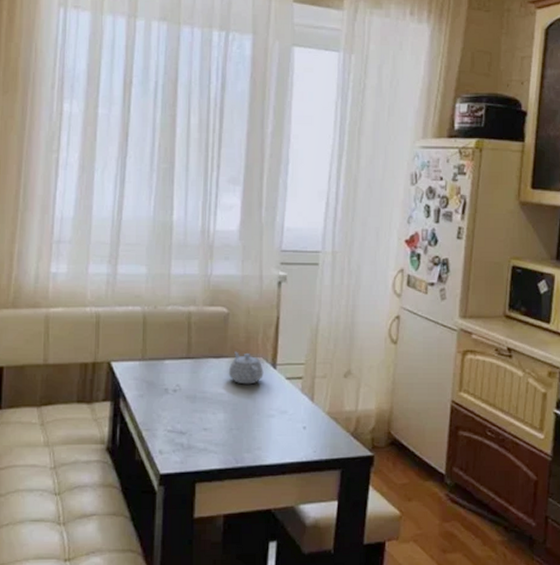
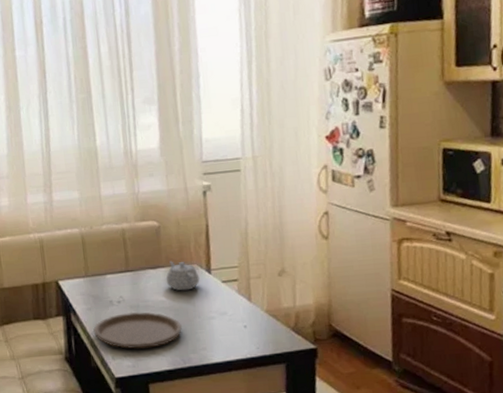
plate: none [143,402,239,444] -> present [93,311,182,349]

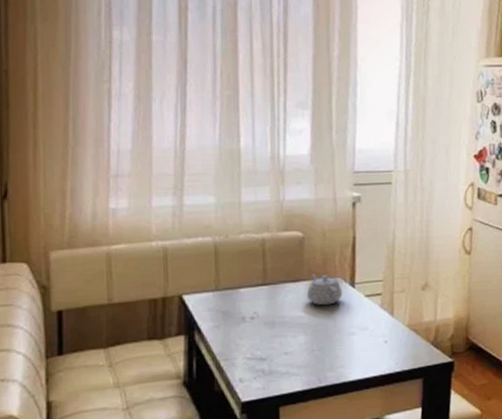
plate: present [93,311,182,349] -> none [220,328,320,370]

